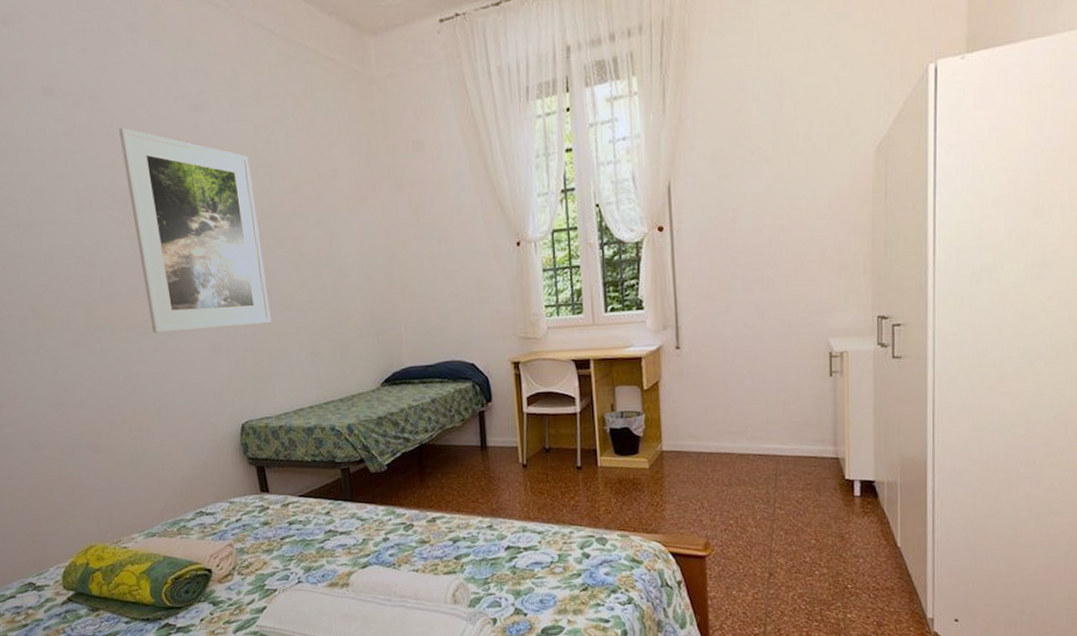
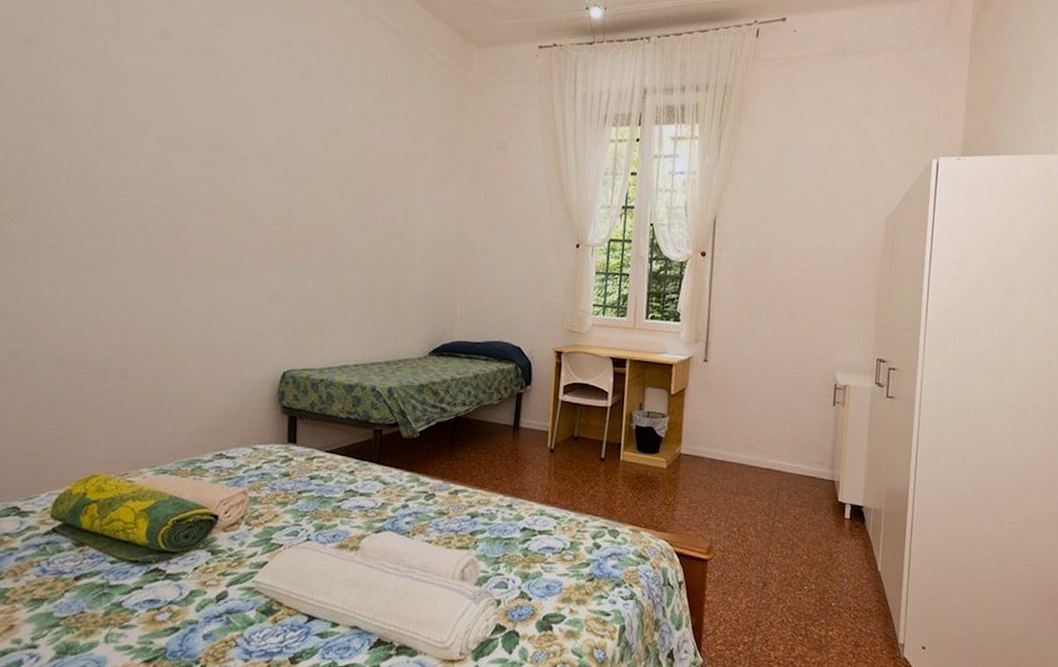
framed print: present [118,127,272,333] -> none [213,79,344,280]

